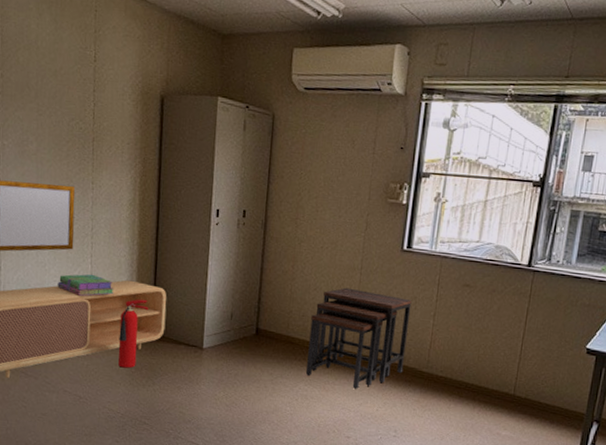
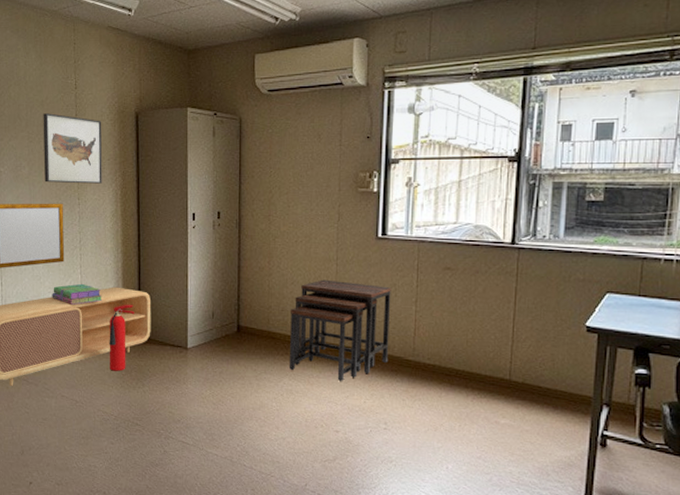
wall art: none [54,85,123,169] -> present [43,113,102,184]

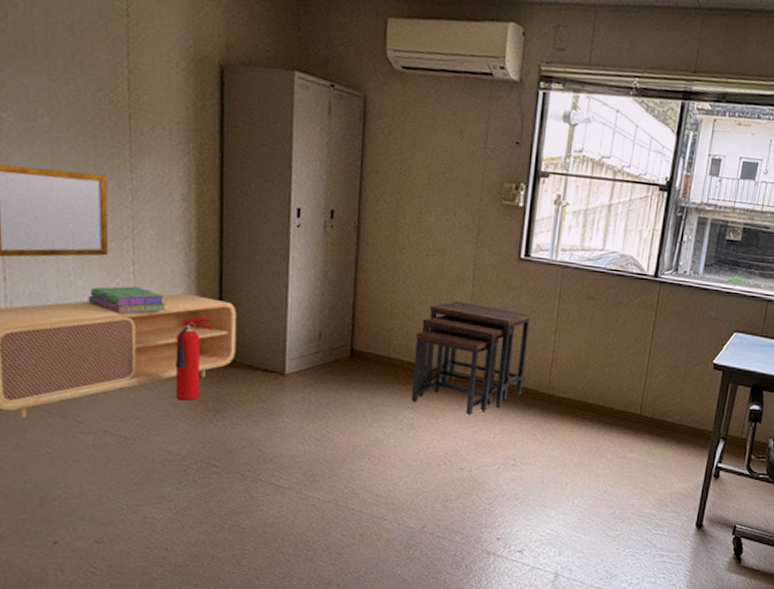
wall art: present [43,113,102,184] -> none [73,43,169,155]

